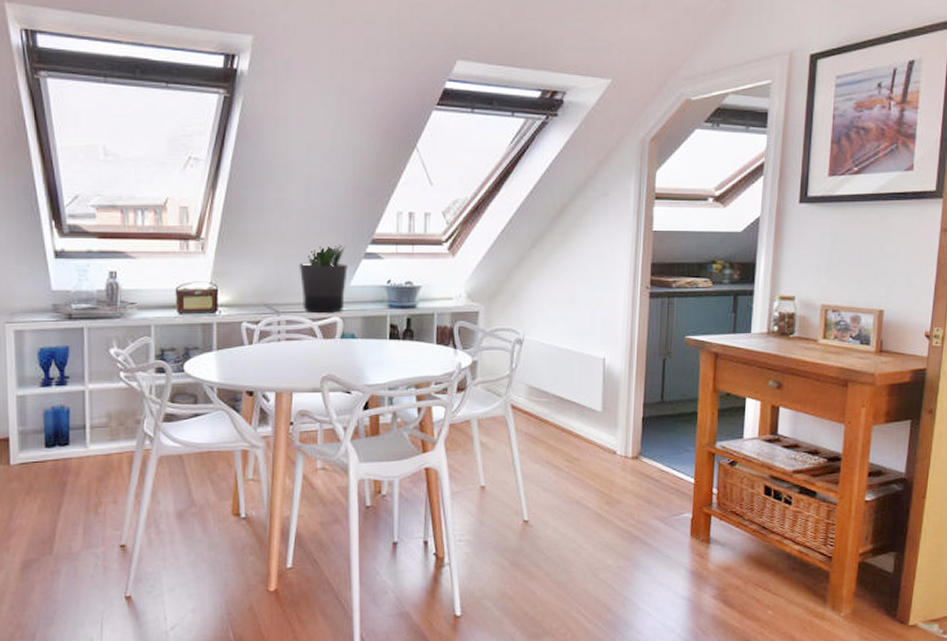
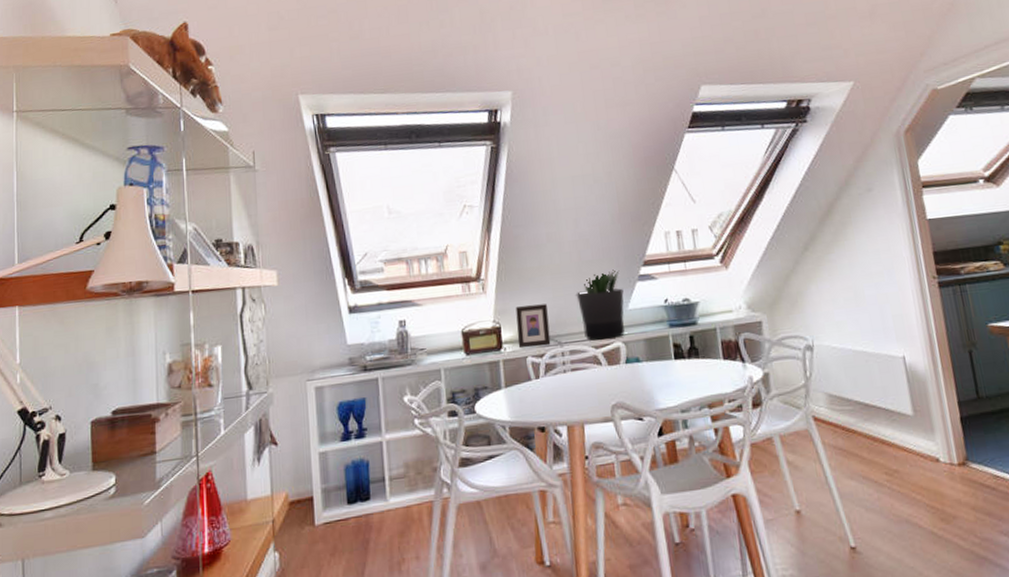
picture frame: none [234,271,268,313] -> present [515,304,551,349]

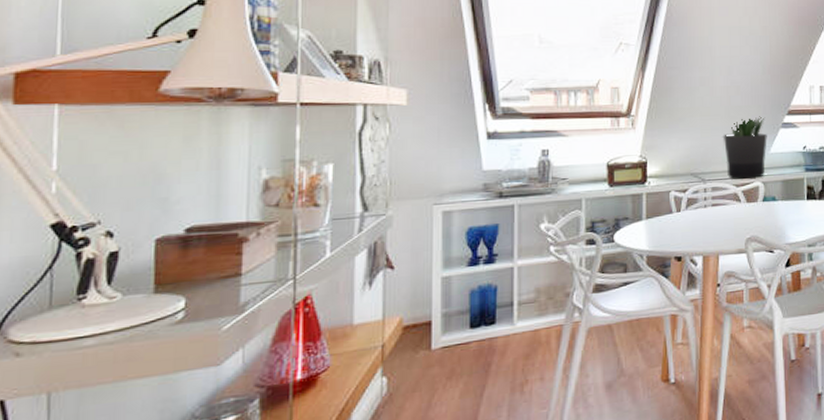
picture frame: present [515,304,551,349] -> none [662,143,695,183]

